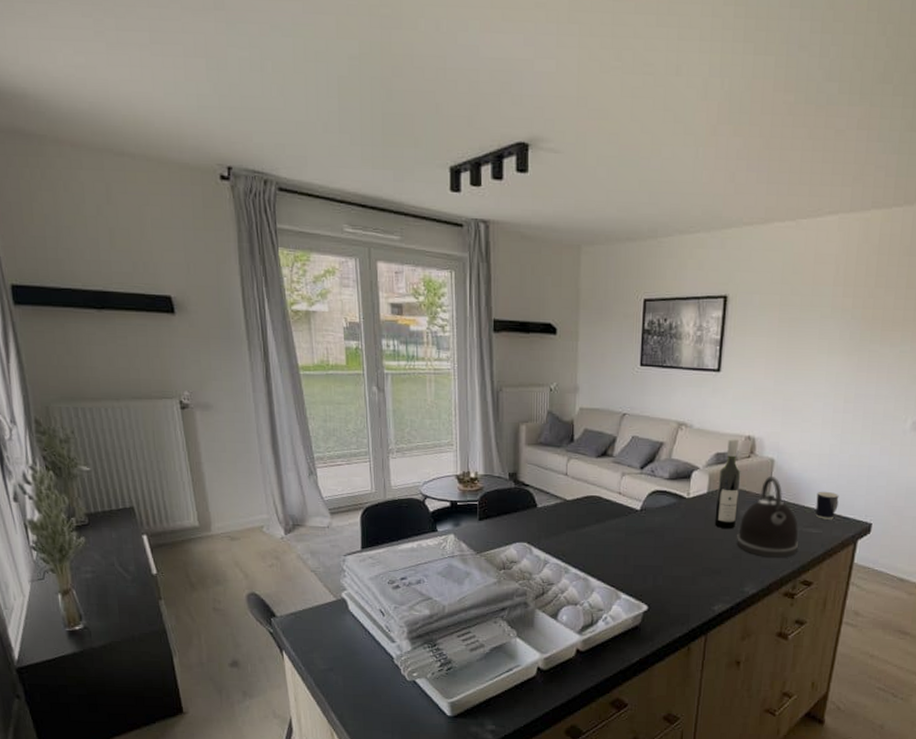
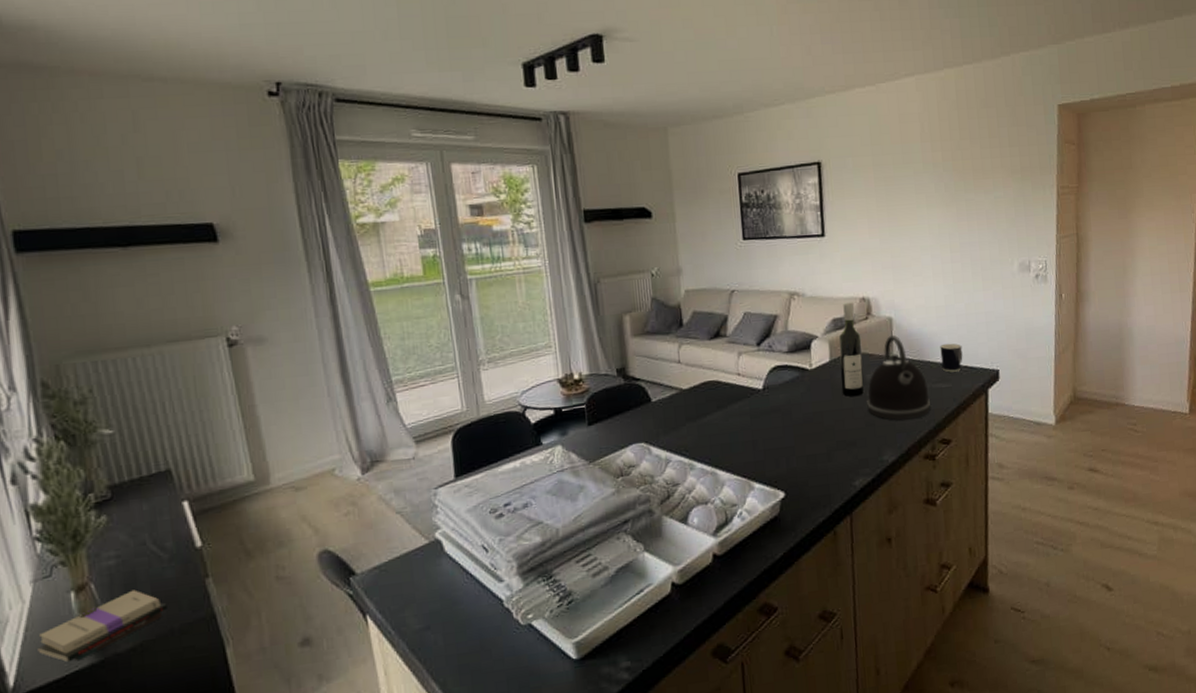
books: none [34,600,130,649] -> present [37,589,167,663]

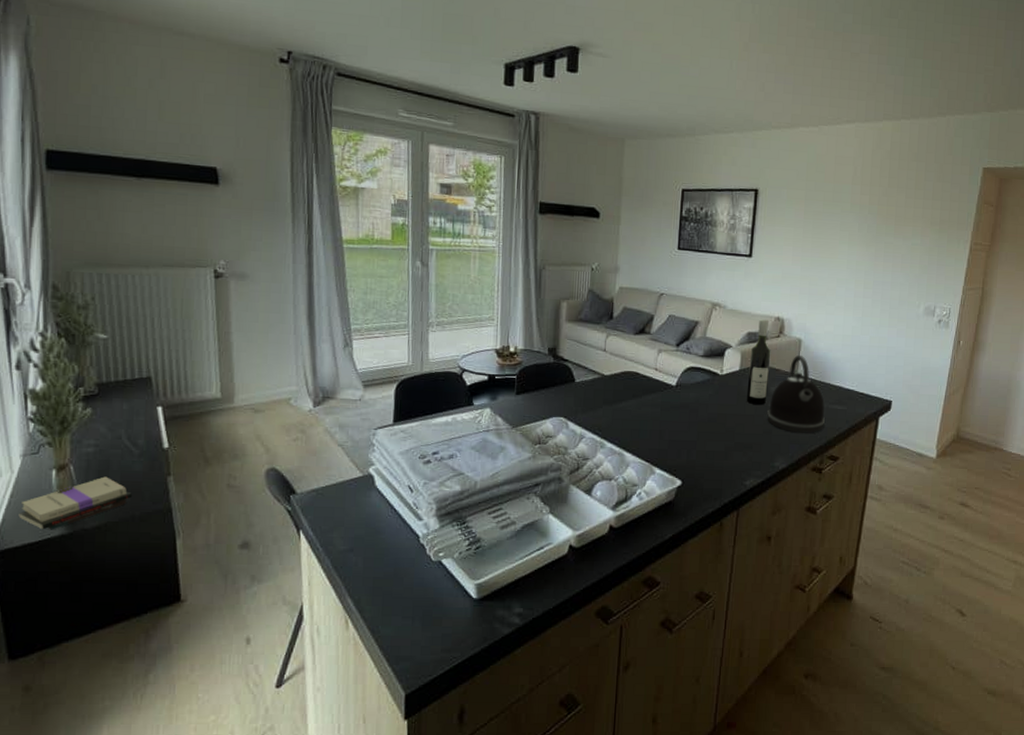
mug: present [940,343,963,373] -> none [840,370,861,397]

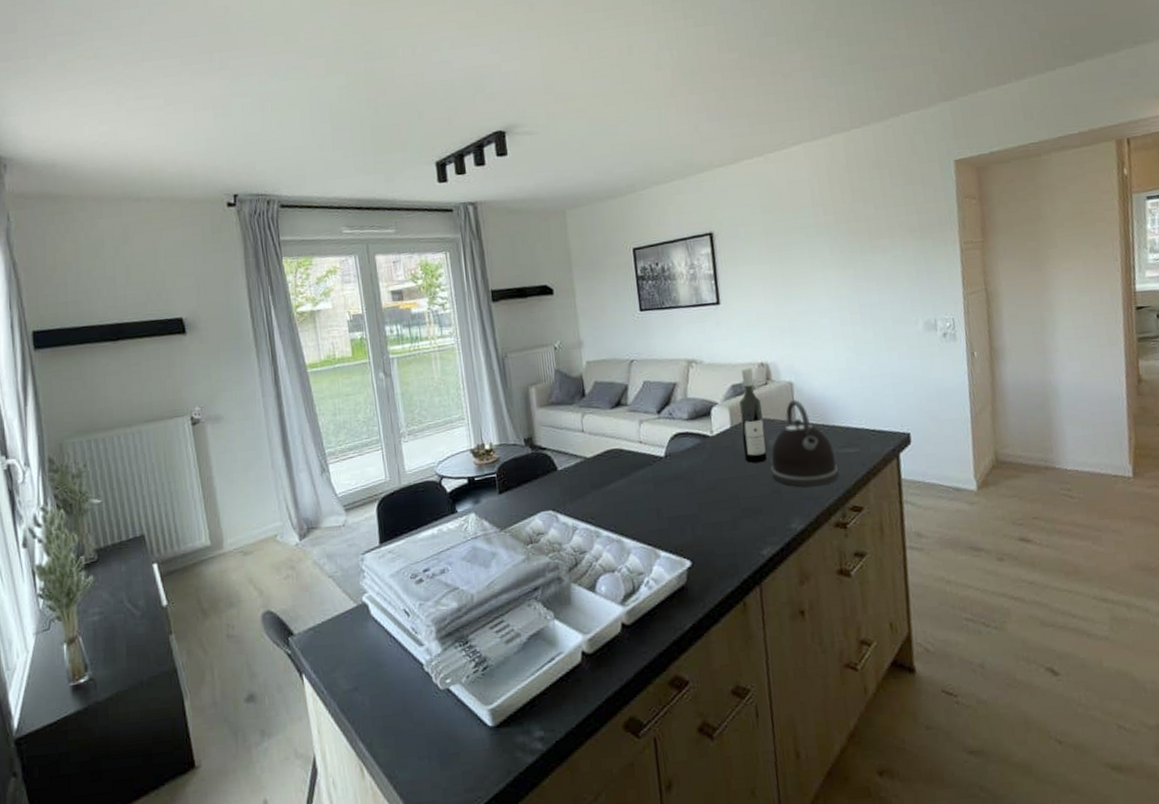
books: present [18,476,132,530] -> none [36,643,138,709]

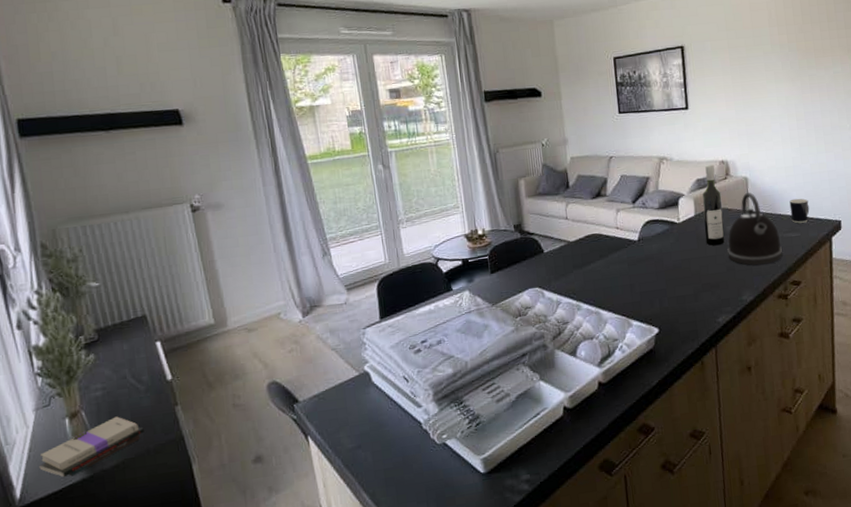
books: none [36,643,138,709] -> present [39,416,144,478]
mug: none [844,406,870,437] -> present [789,198,810,224]

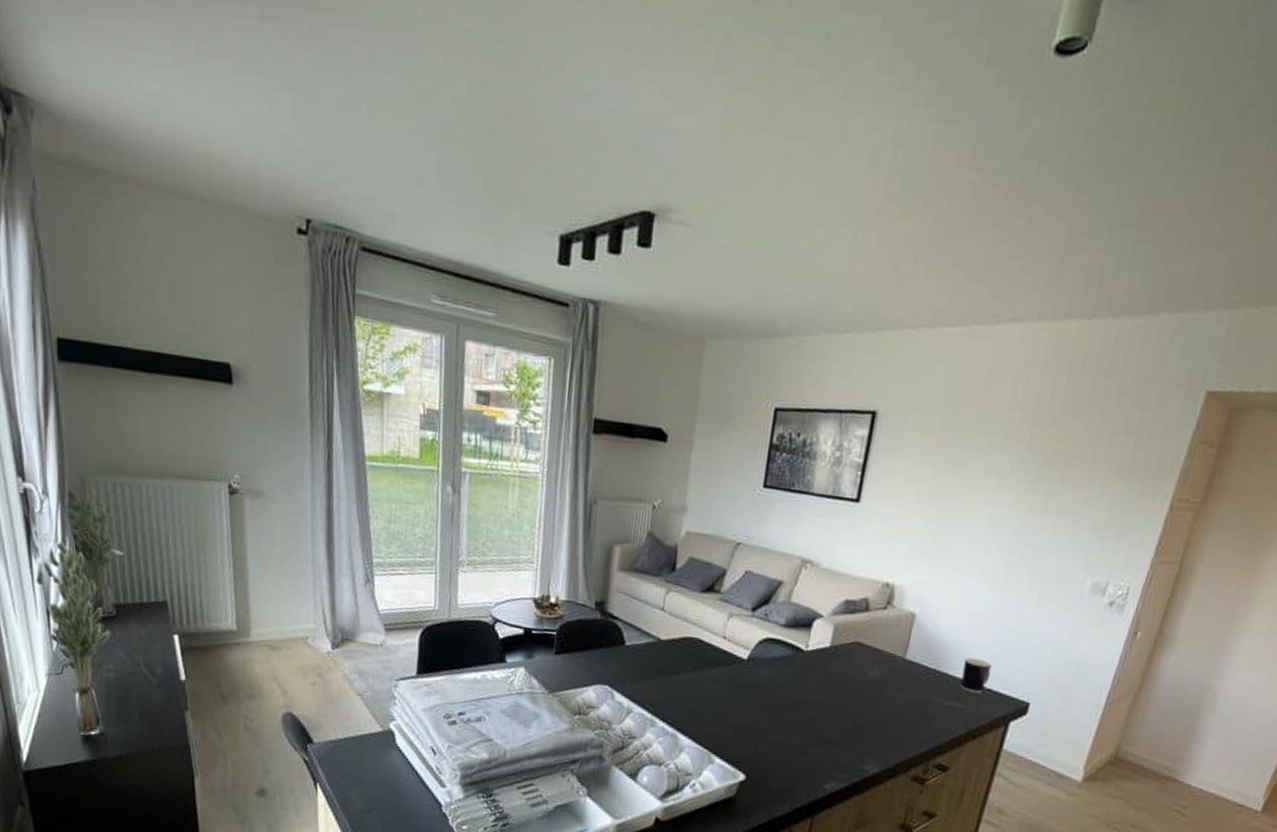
books: present [39,416,144,478] -> none [46,704,151,755]
bottle: present [702,165,725,246] -> none [835,584,875,693]
kettle: present [727,192,783,265] -> none [860,633,938,734]

